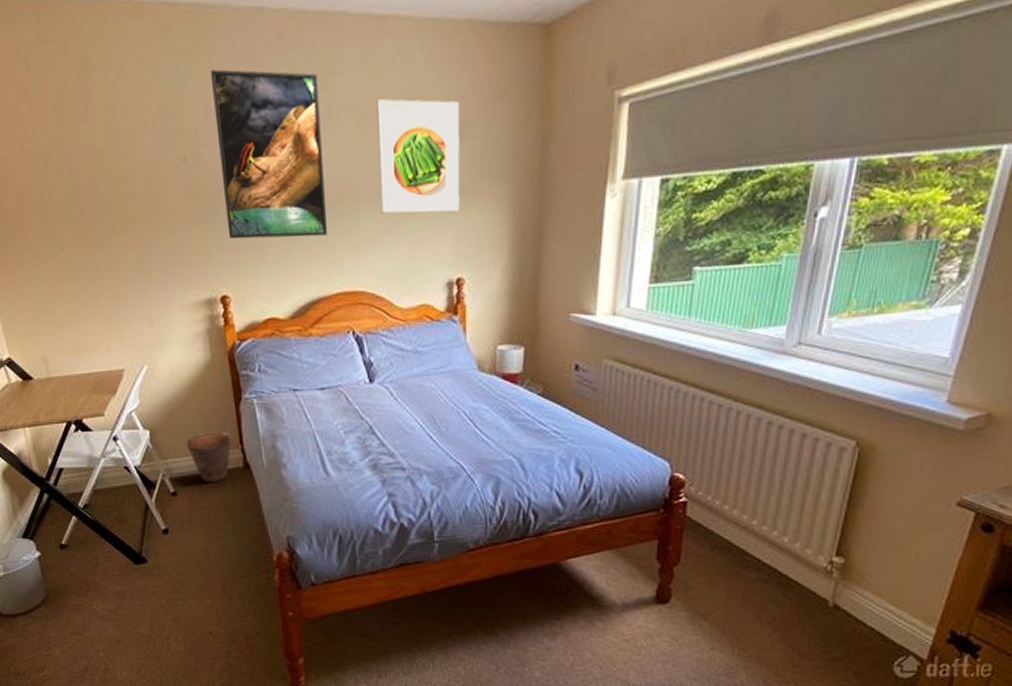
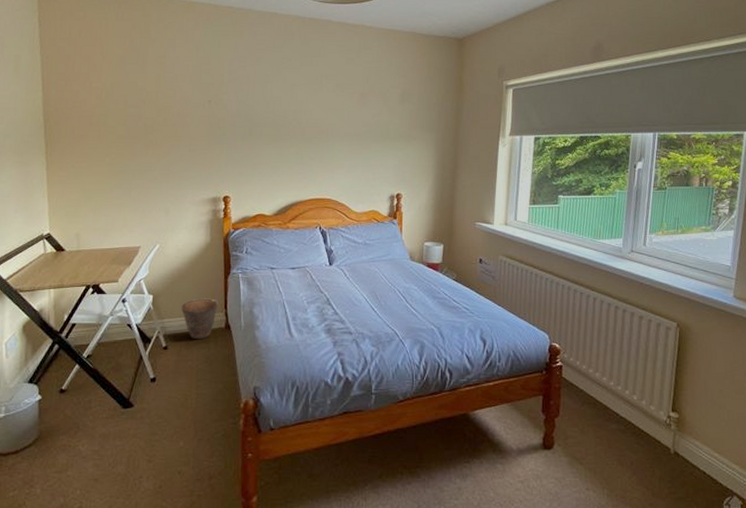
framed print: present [210,69,328,240] -> none [234,47,309,159]
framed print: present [376,99,460,214] -> none [345,74,402,150]

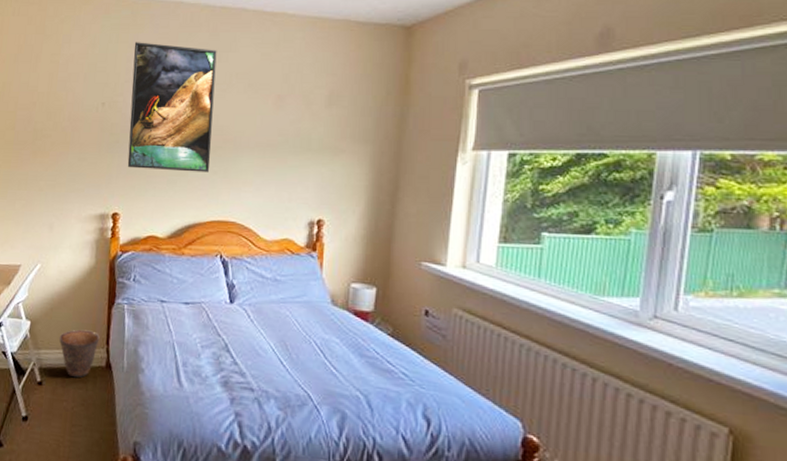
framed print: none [234,47,309,159] -> present [127,42,217,173]

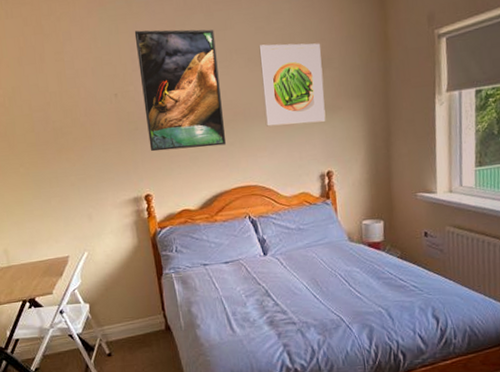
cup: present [59,329,100,378] -> none [118,301,156,344]
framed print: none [256,72,330,165] -> present [259,43,326,127]

